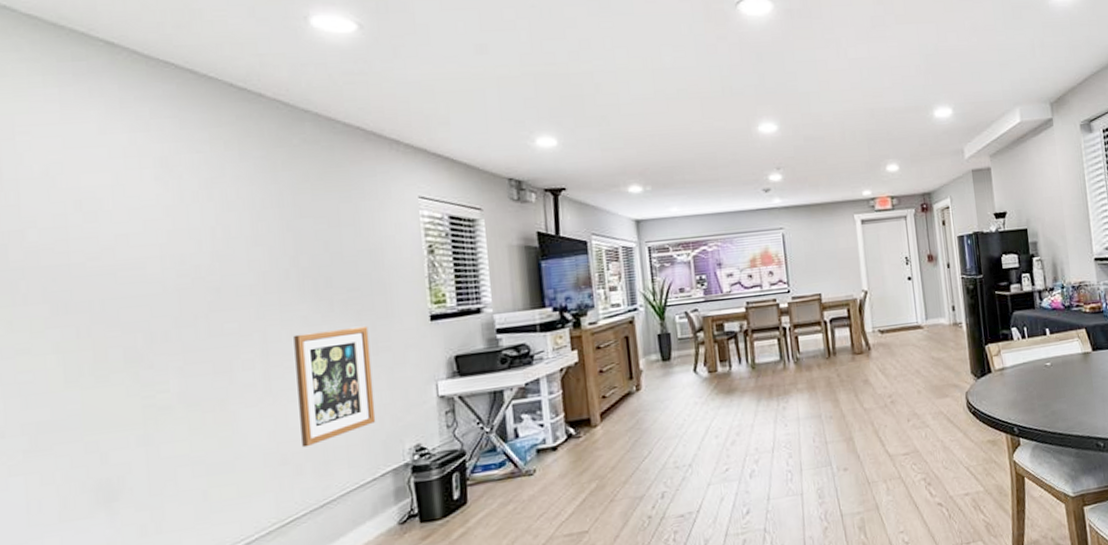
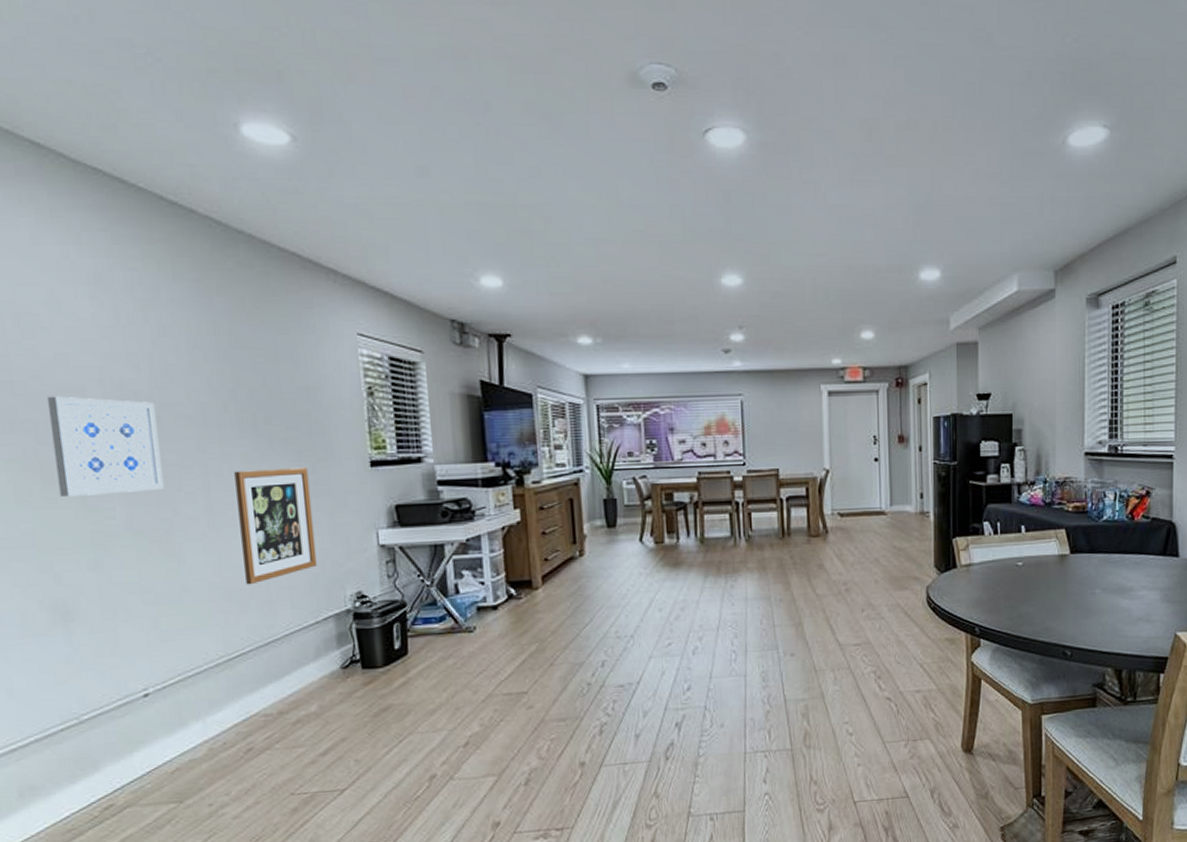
wall art: none [104,274,221,374] -> present [46,396,164,496]

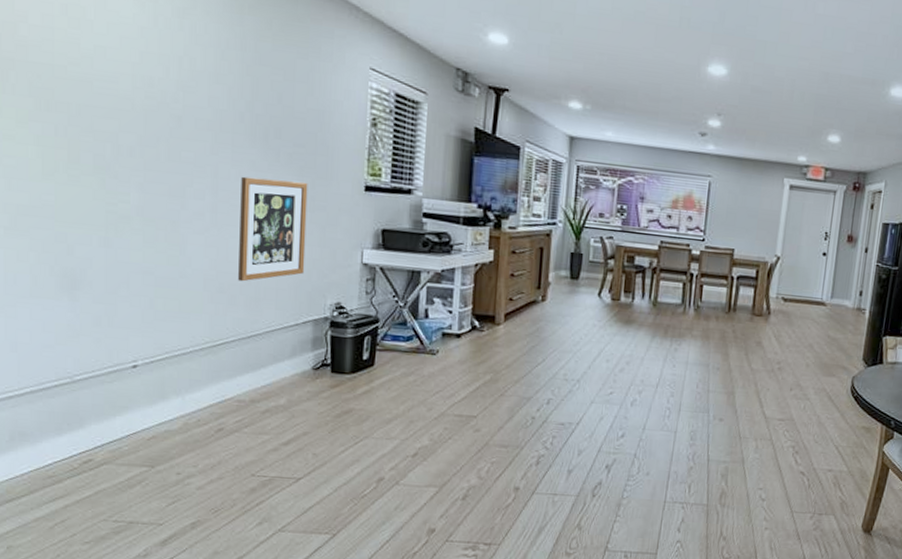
wall art: present [46,396,164,496] -> none [82,83,178,183]

